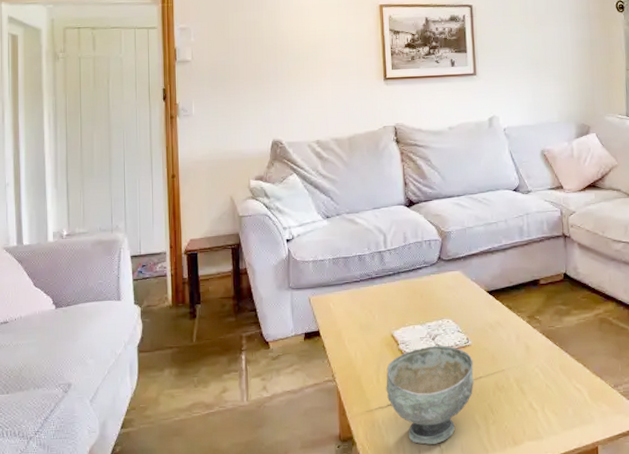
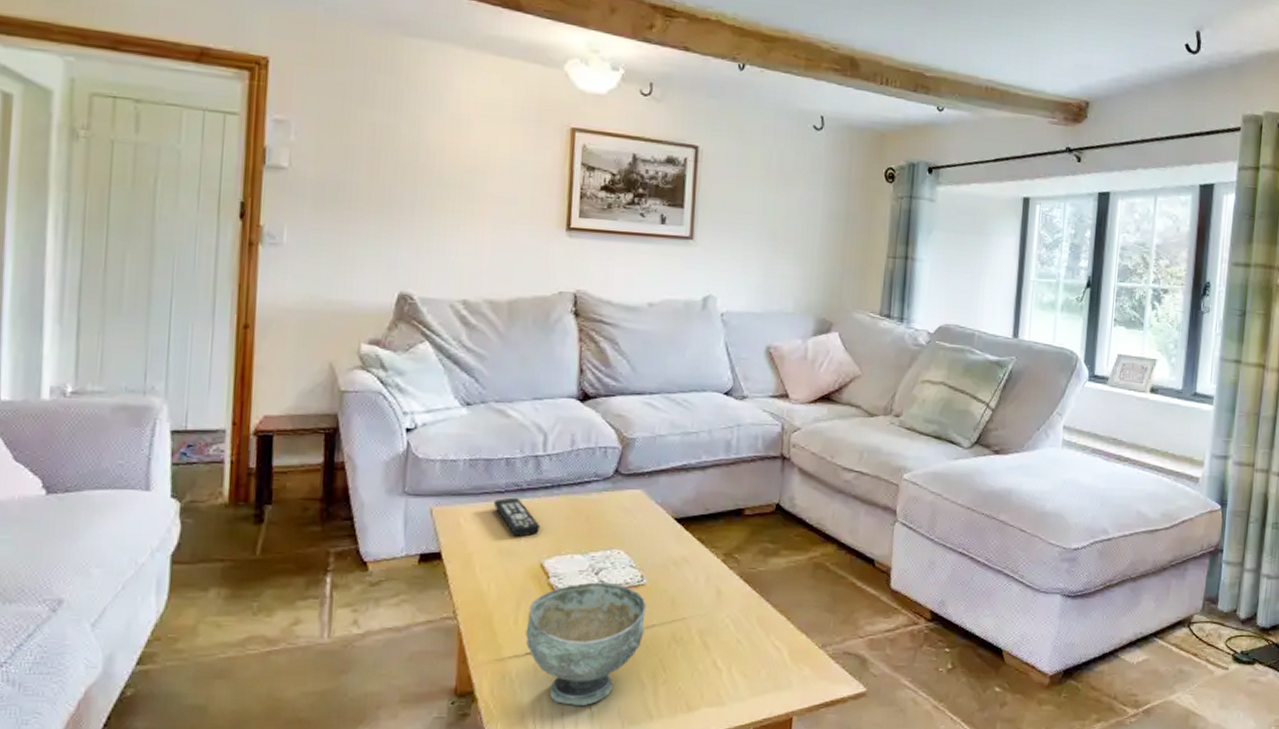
remote control: none [352,284,389,315] -> present [493,497,541,537]

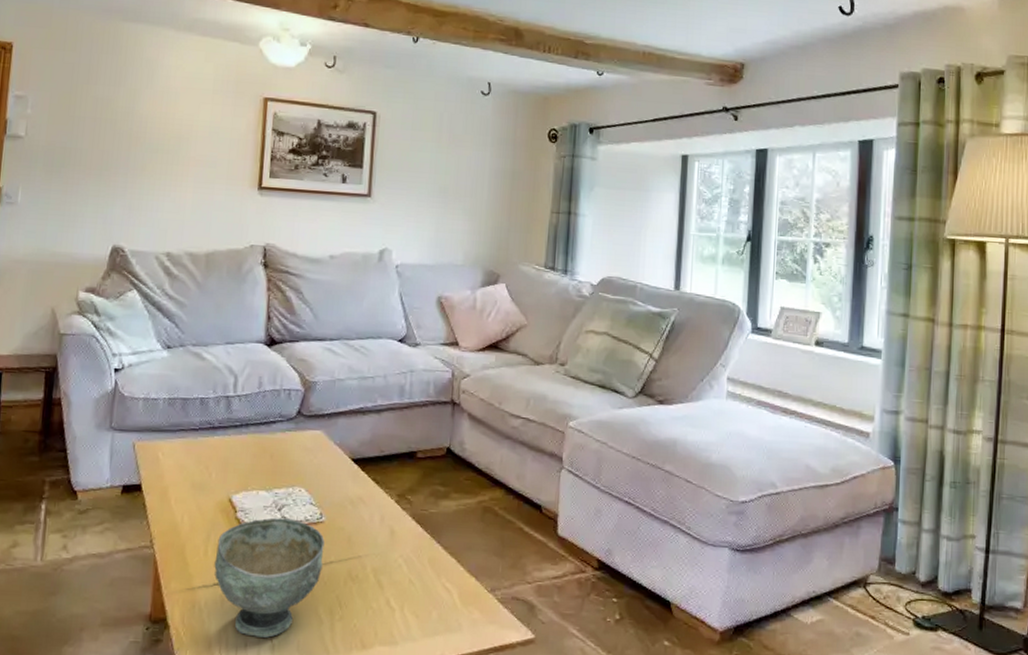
remote control: present [493,497,541,537] -> none [188,435,230,472]

